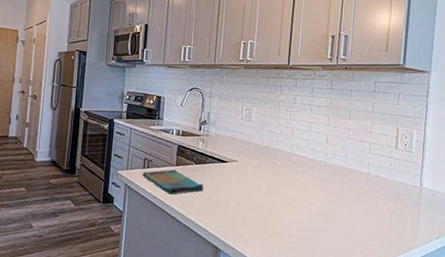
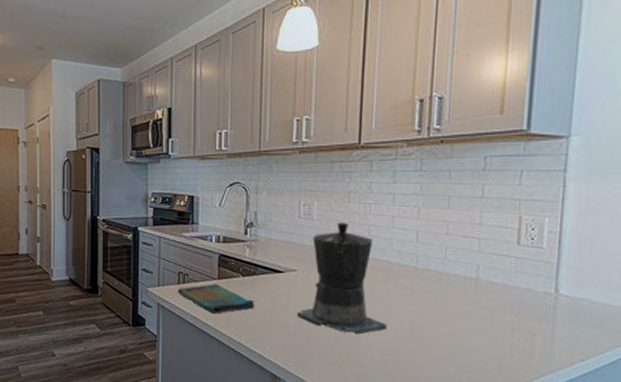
coffee maker: none [235,124,303,215] -> present [296,222,387,335]

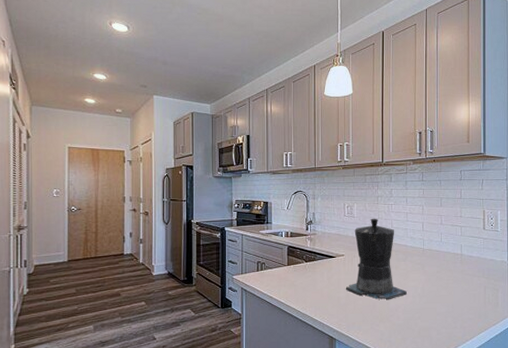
dish towel: present [177,284,255,314] -> none [256,269,315,293]

